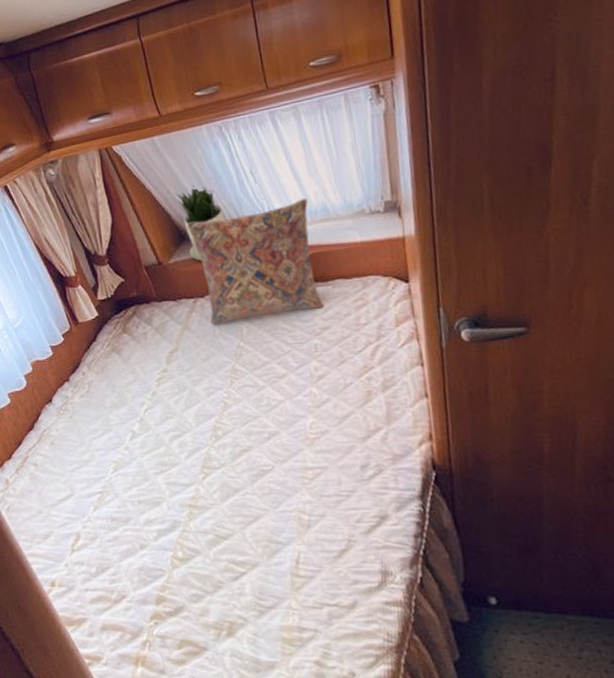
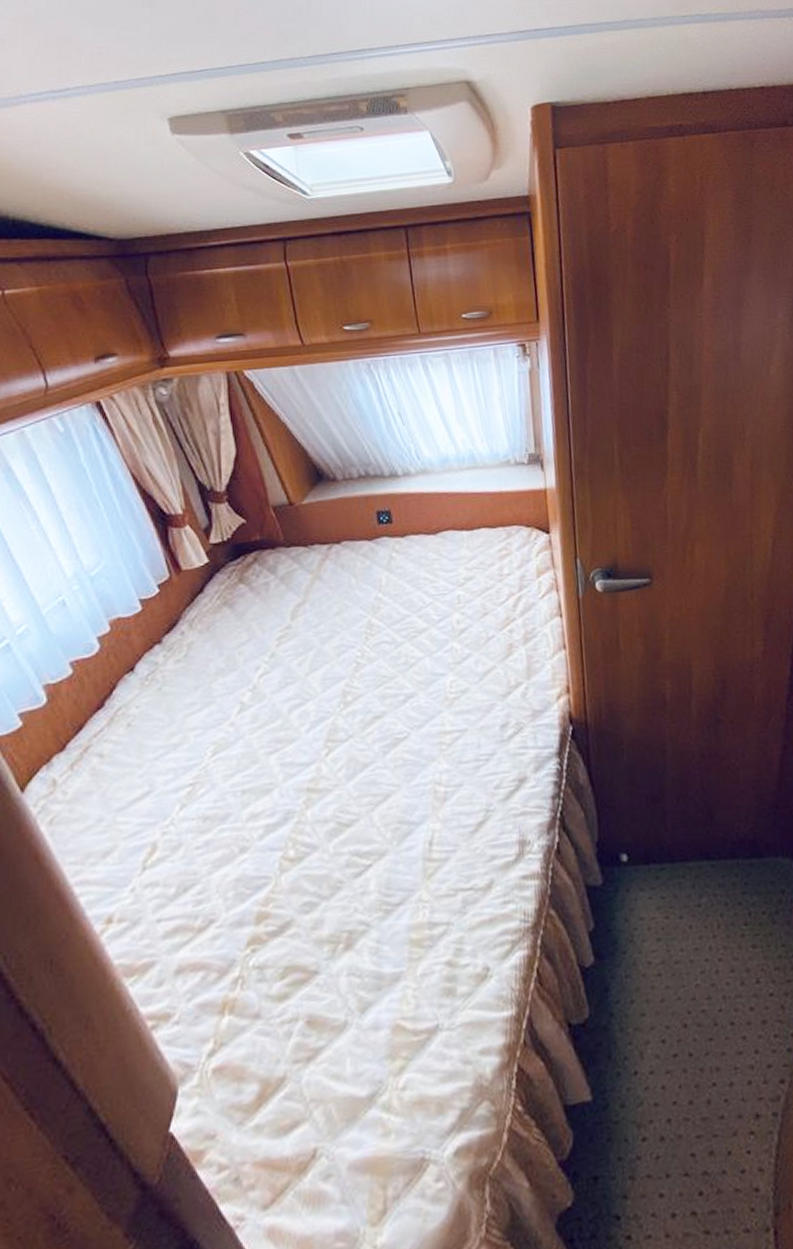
planter: present [174,185,226,262] -> none [313,422,370,504]
pillow: present [187,198,324,325] -> none [325,445,468,574]

